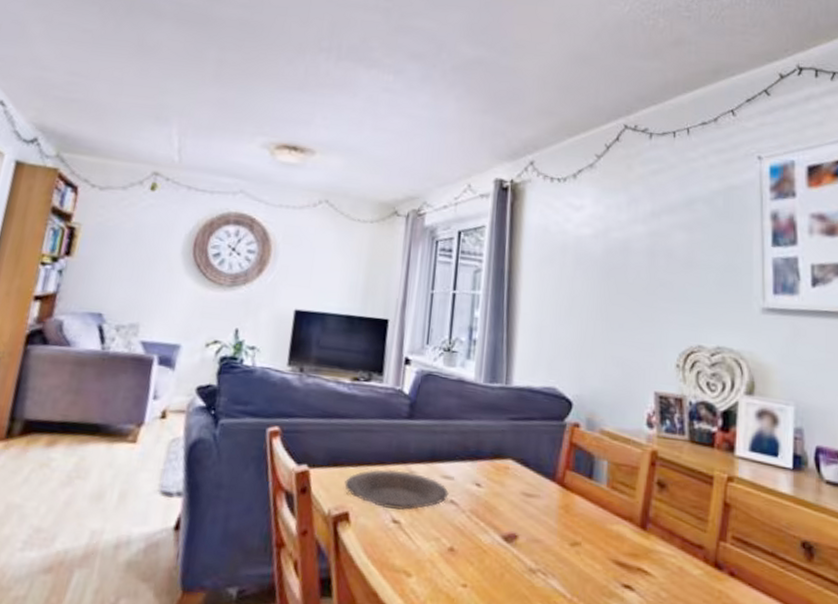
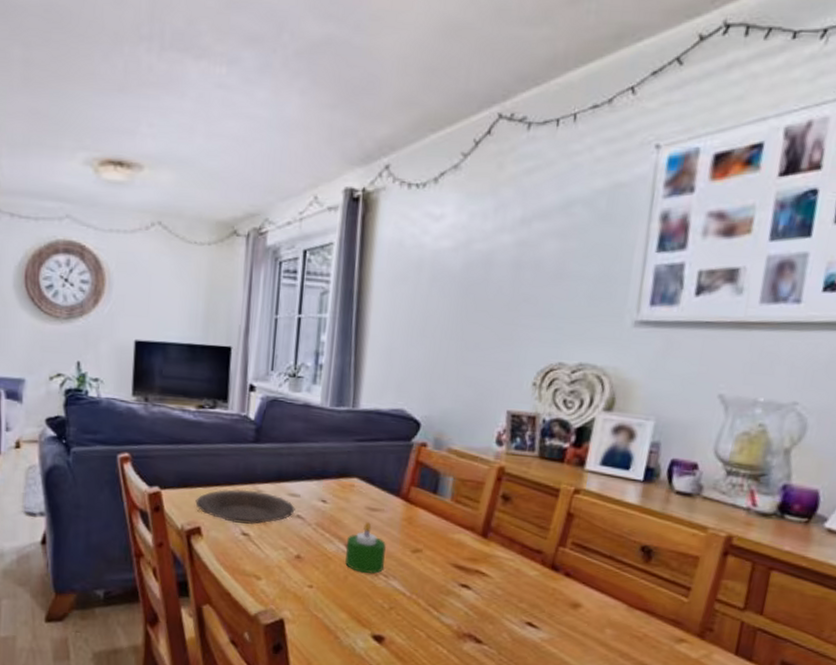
candle: none [501,509,544,571] -> present [345,522,387,574]

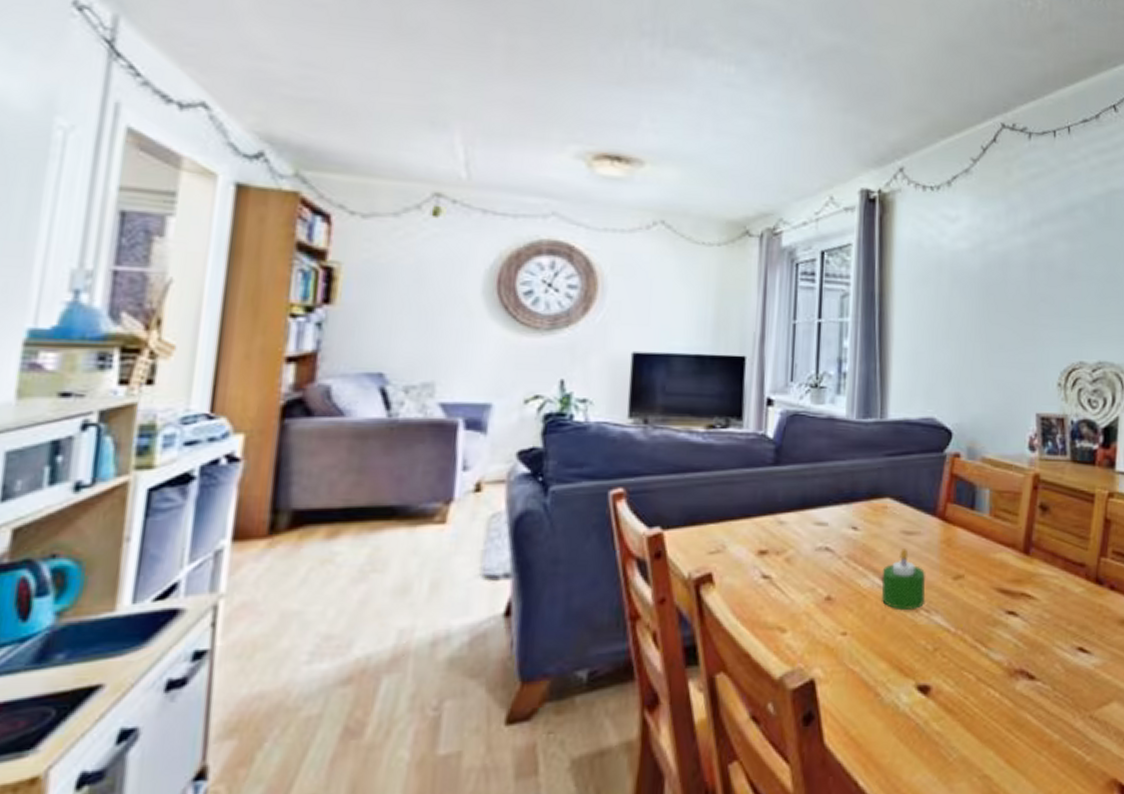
plate: present [195,489,295,524] -> none [705,522,823,563]

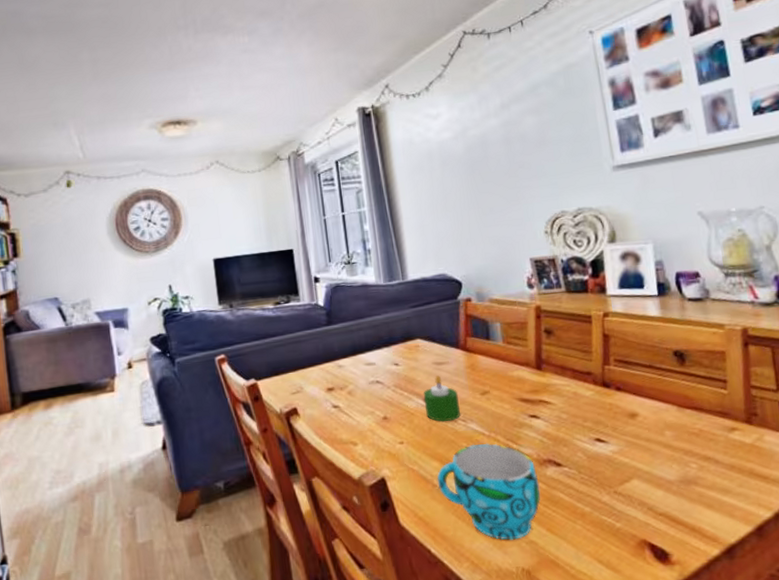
cup: none [881,642,1006,773] -> present [437,443,541,540]

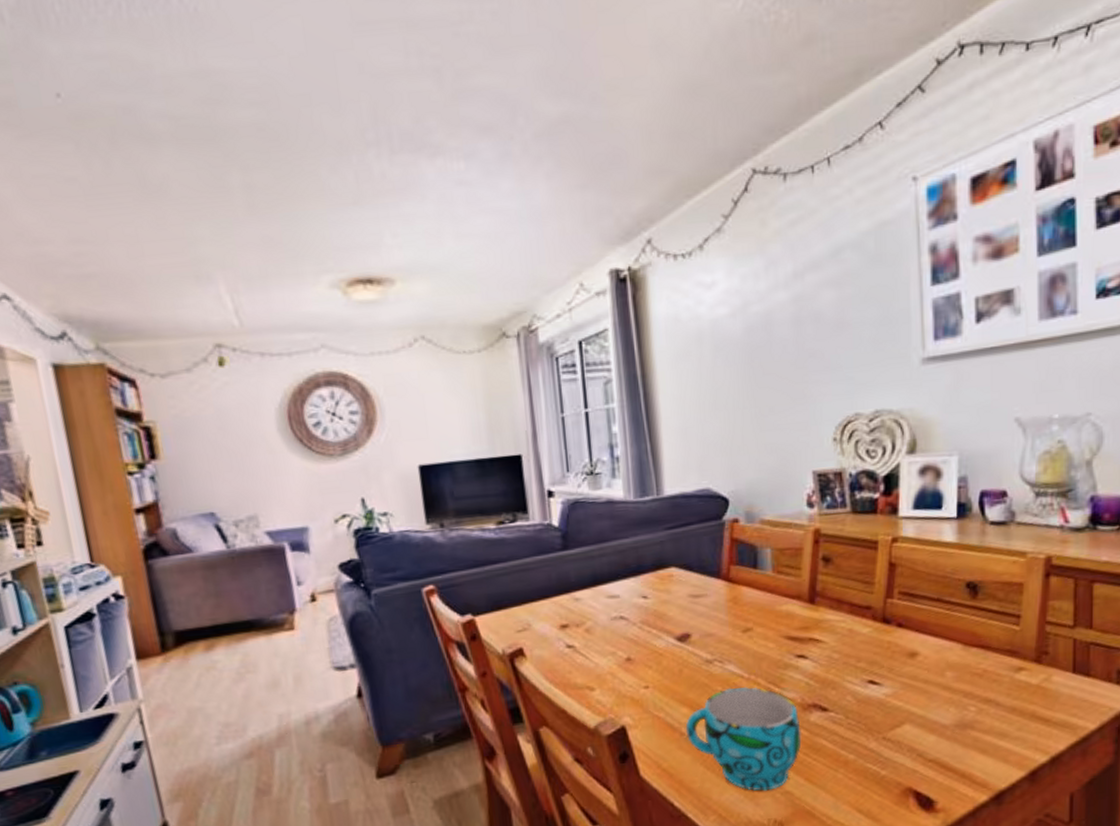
candle: present [423,376,460,422] -> none [674,610,717,663]

